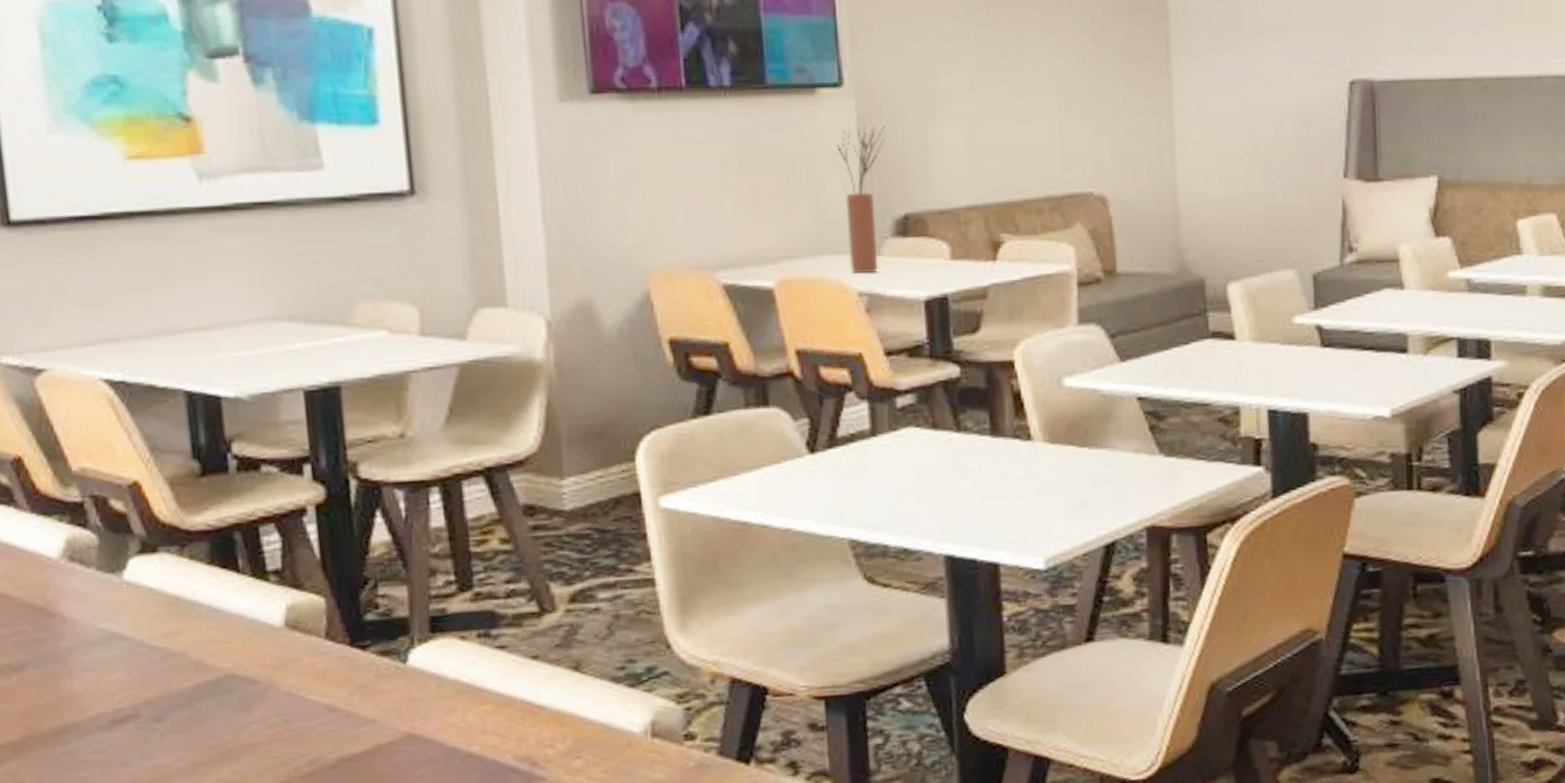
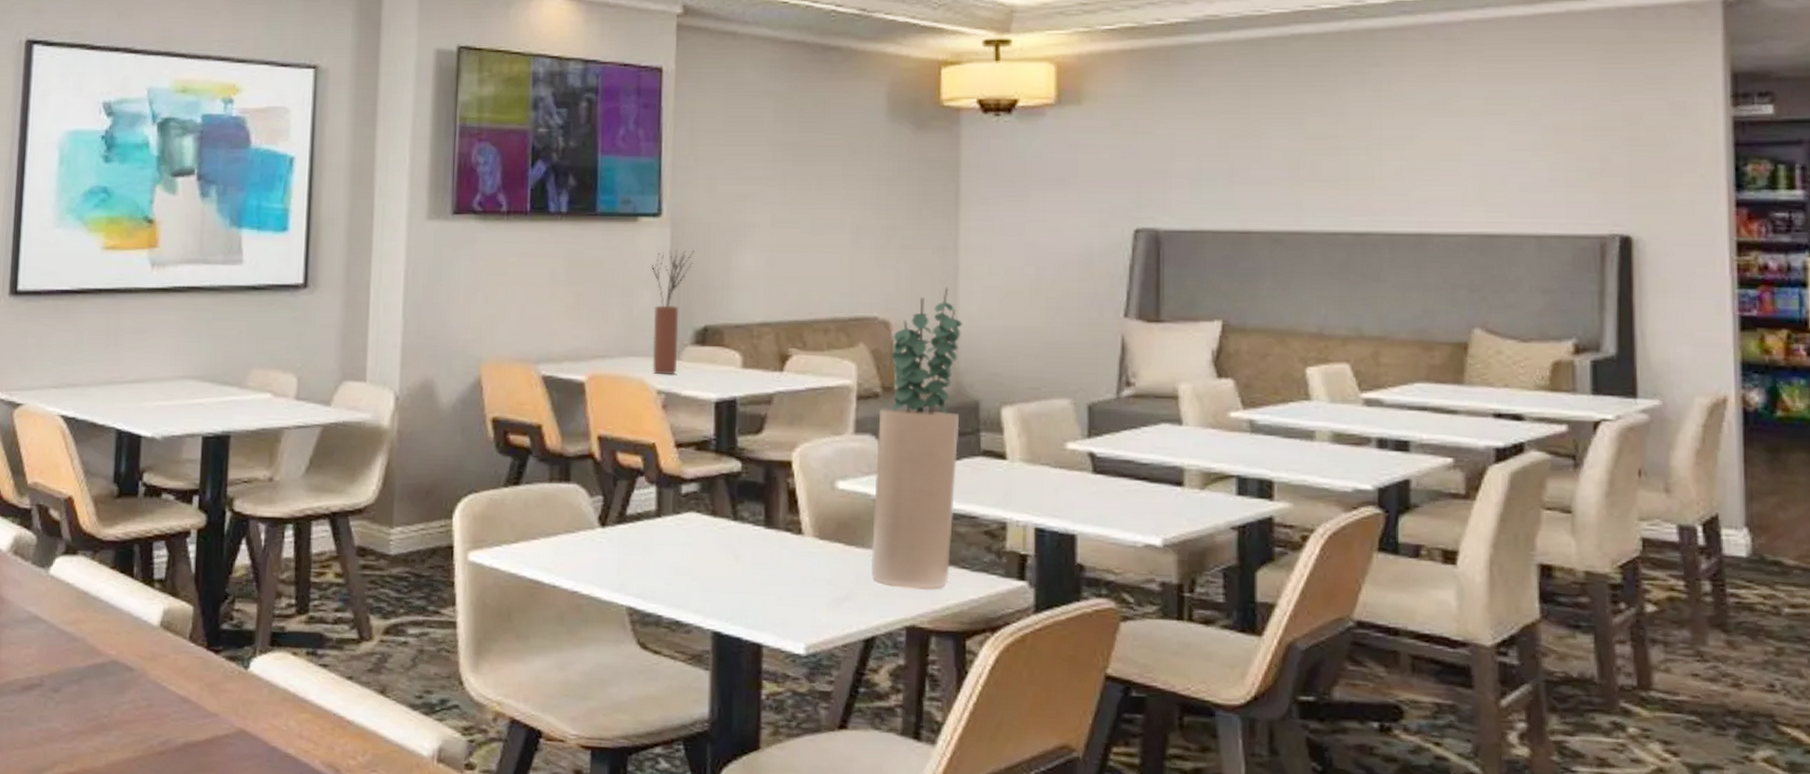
vase: none [1102,154,1187,488] -> present [870,287,963,591]

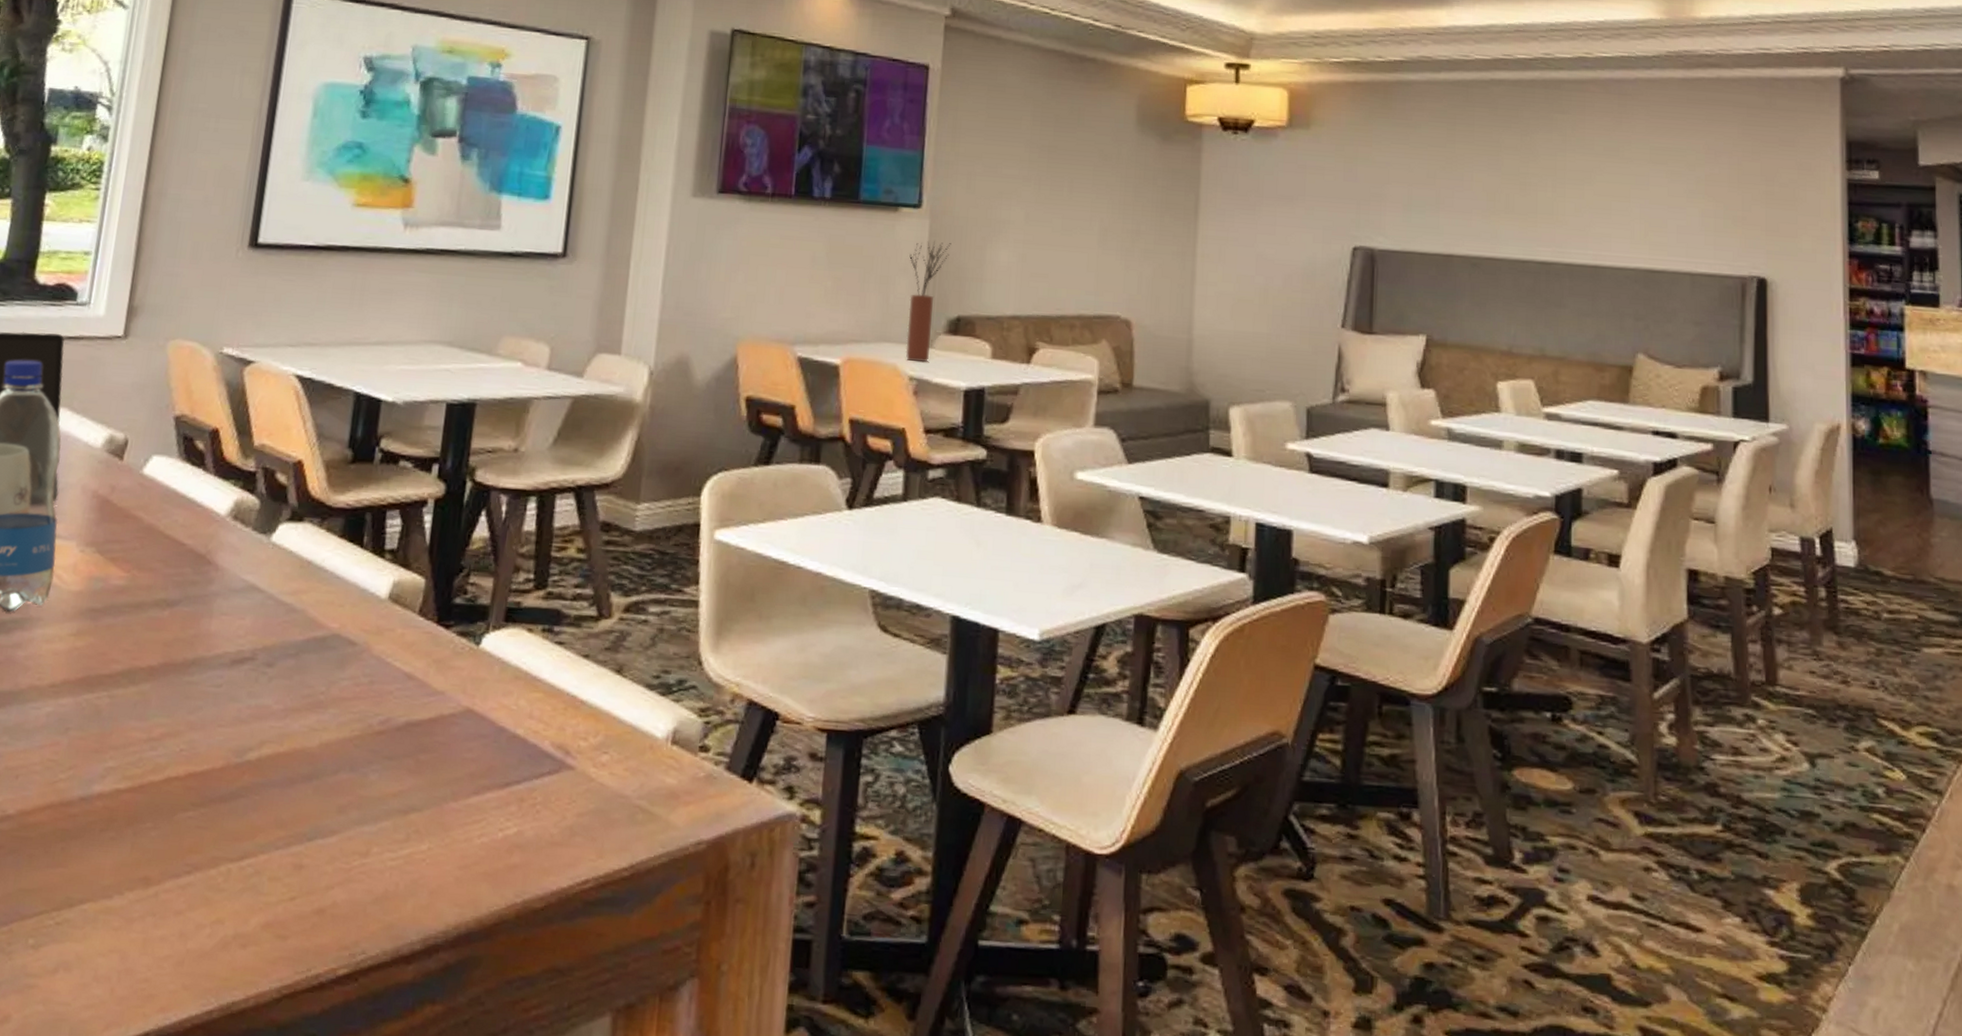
vase: present [870,287,963,591] -> none [1104,291,1197,581]

